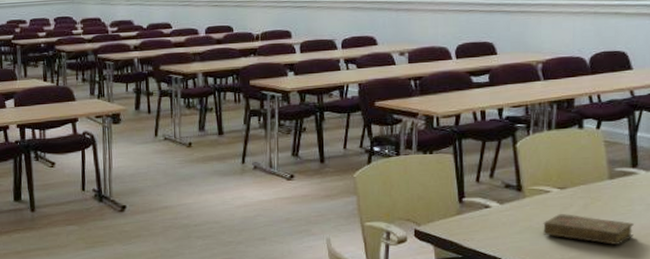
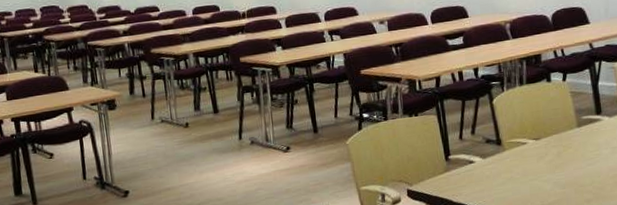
book: present [543,214,634,246] -> none [523,162,603,189]

